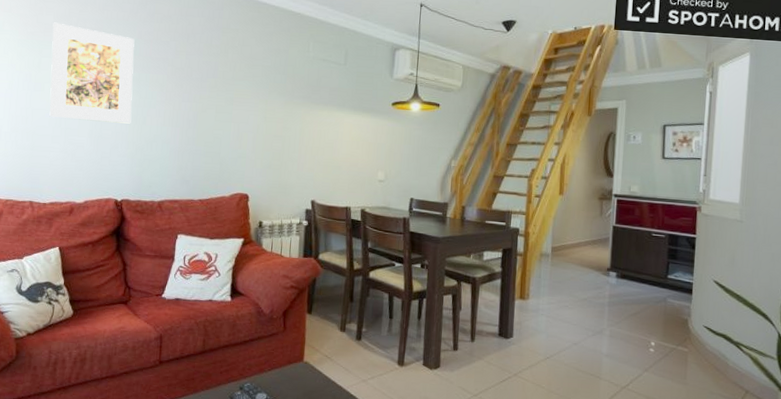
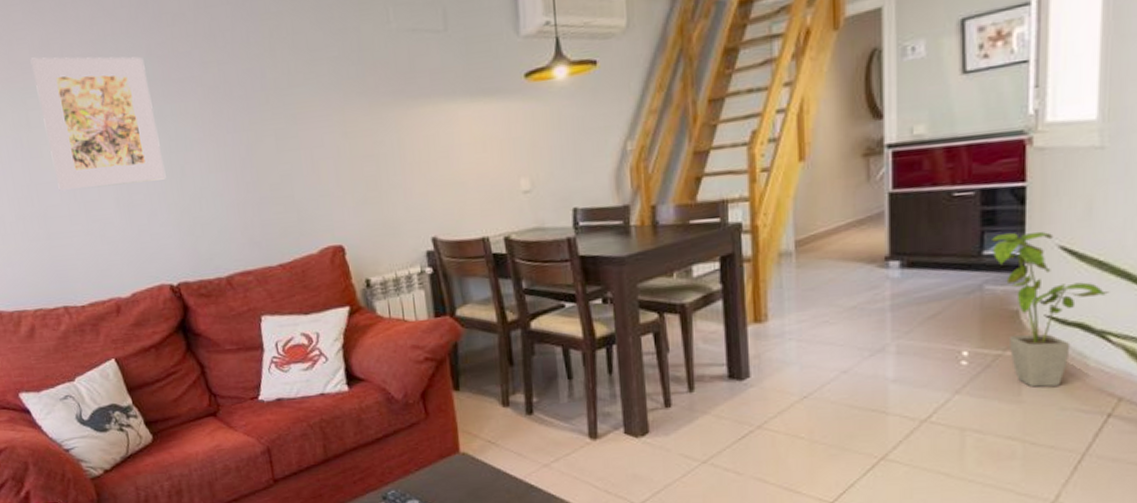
house plant: none [674,266,743,377] -> present [992,231,1110,388]

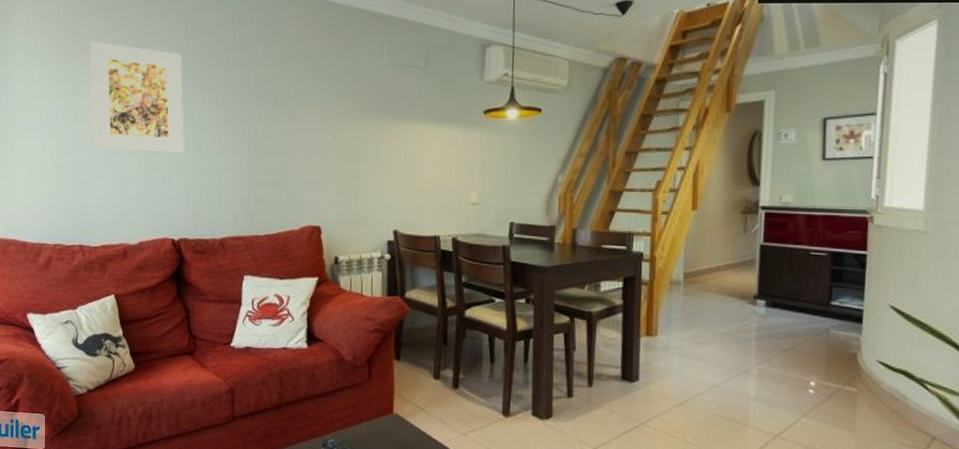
house plant: present [992,231,1110,388] -> none [838,290,928,422]

